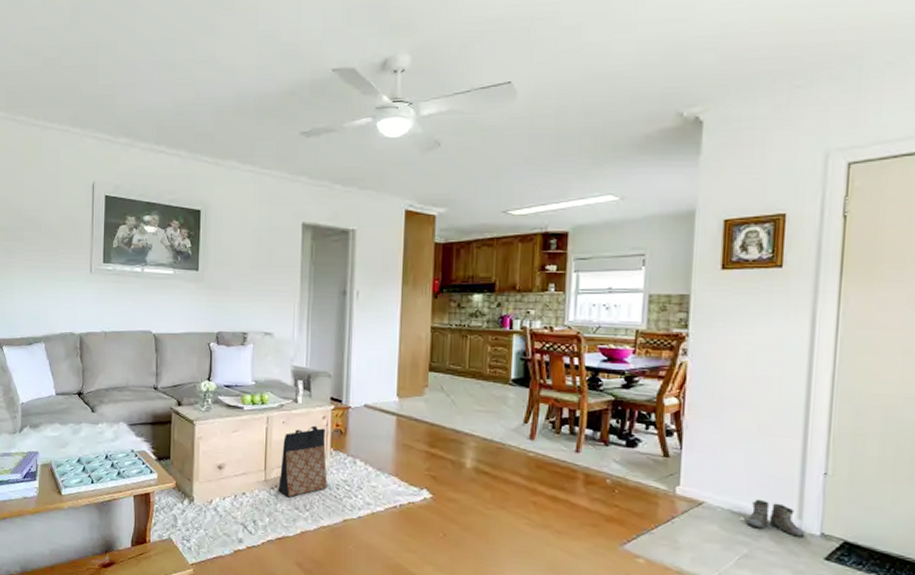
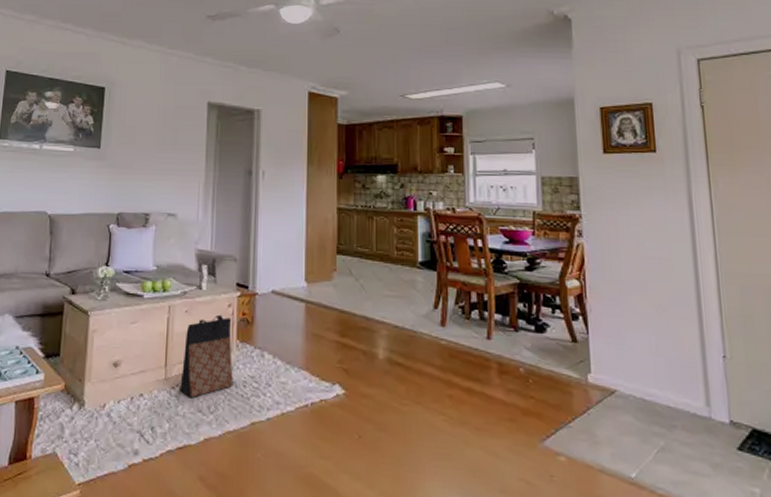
boots: present [746,498,805,538] -> none [658,385,716,427]

